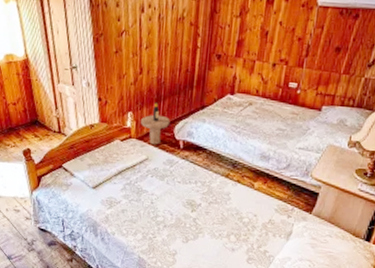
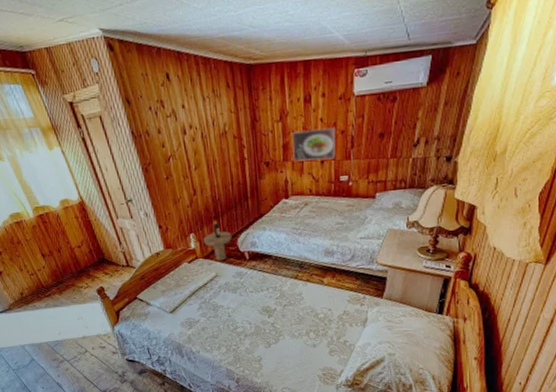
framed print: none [246,30,293,64] -> present [292,128,336,162]

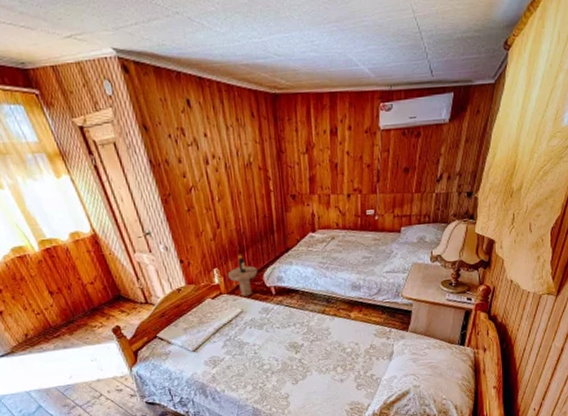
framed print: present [292,128,336,162] -> none [318,162,362,195]

